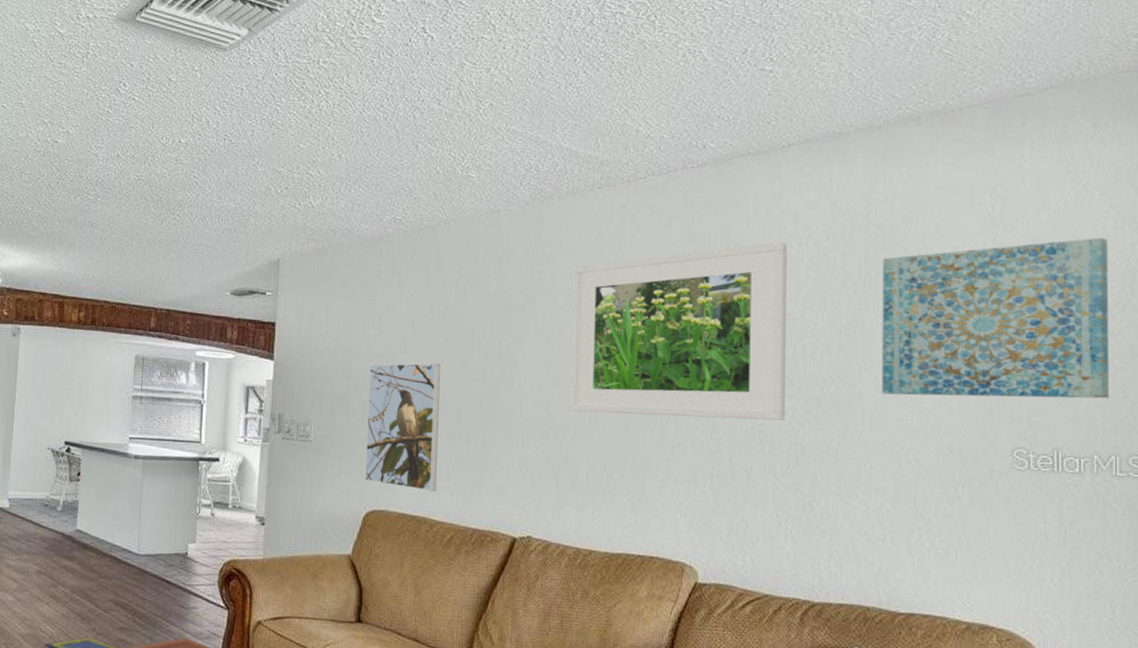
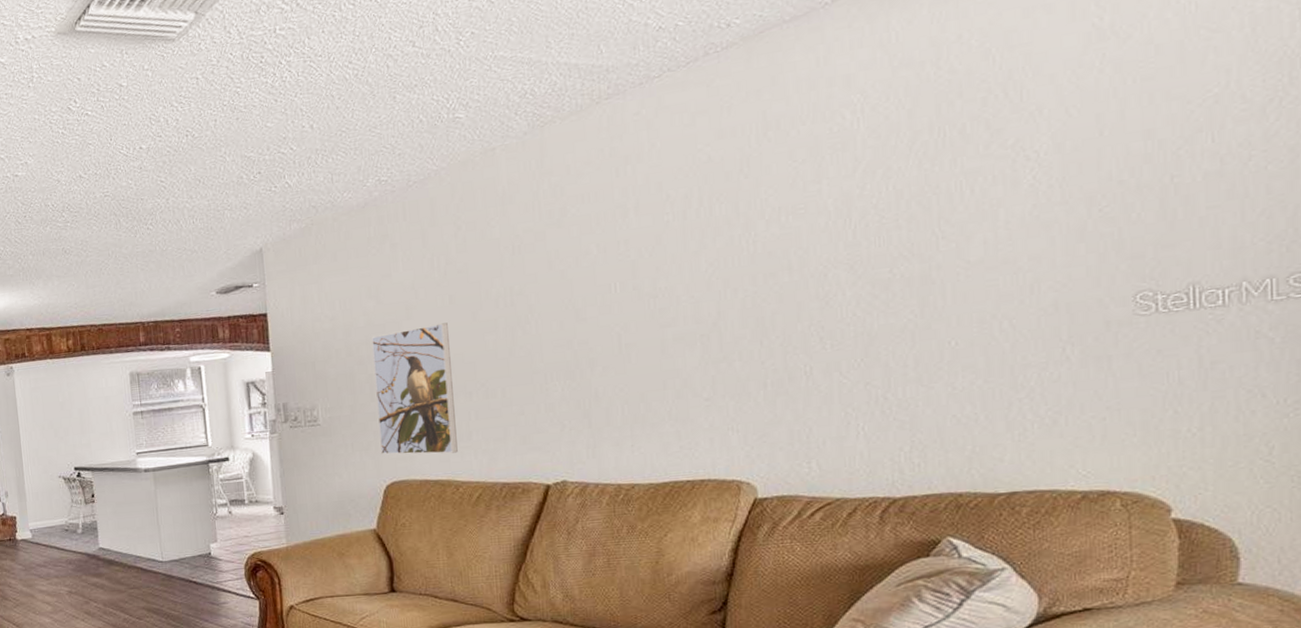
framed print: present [569,242,788,421] -> none [584,113,848,346]
wall art: present [881,237,1110,399] -> none [958,23,1263,261]

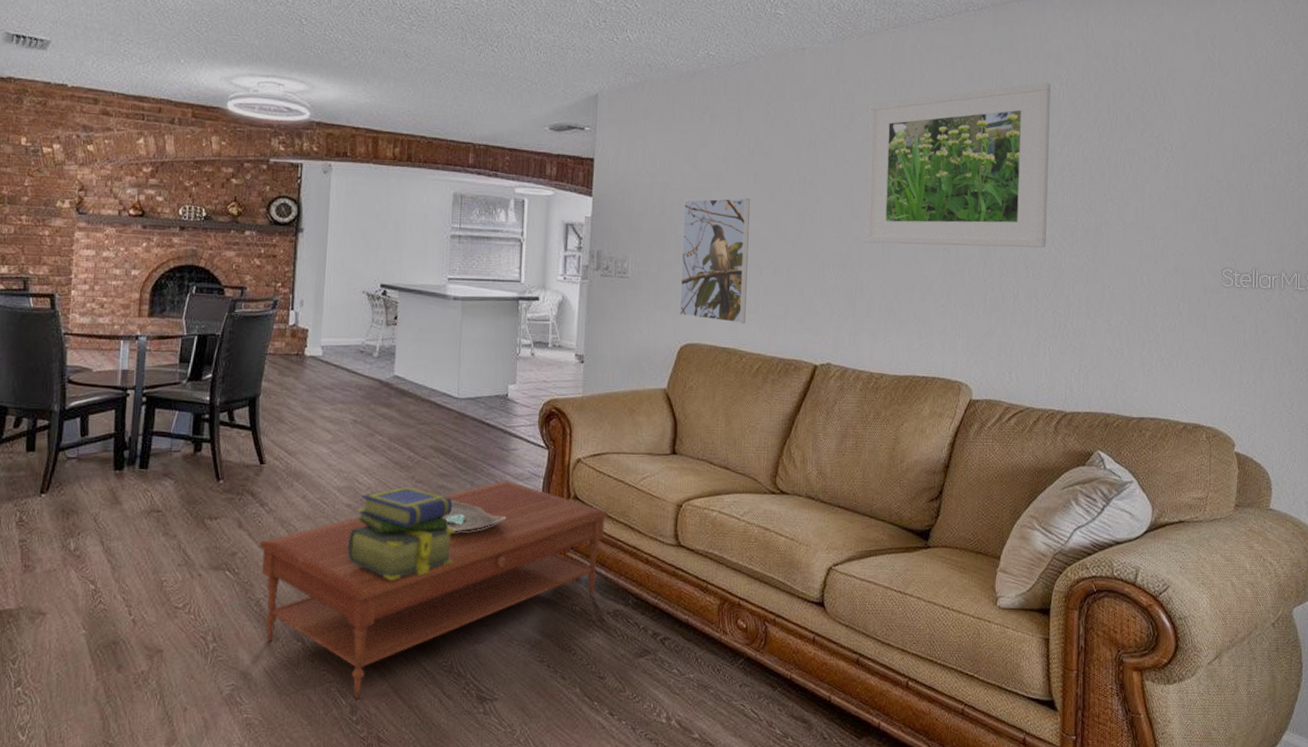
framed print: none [584,113,848,346] -> present [864,82,1052,248]

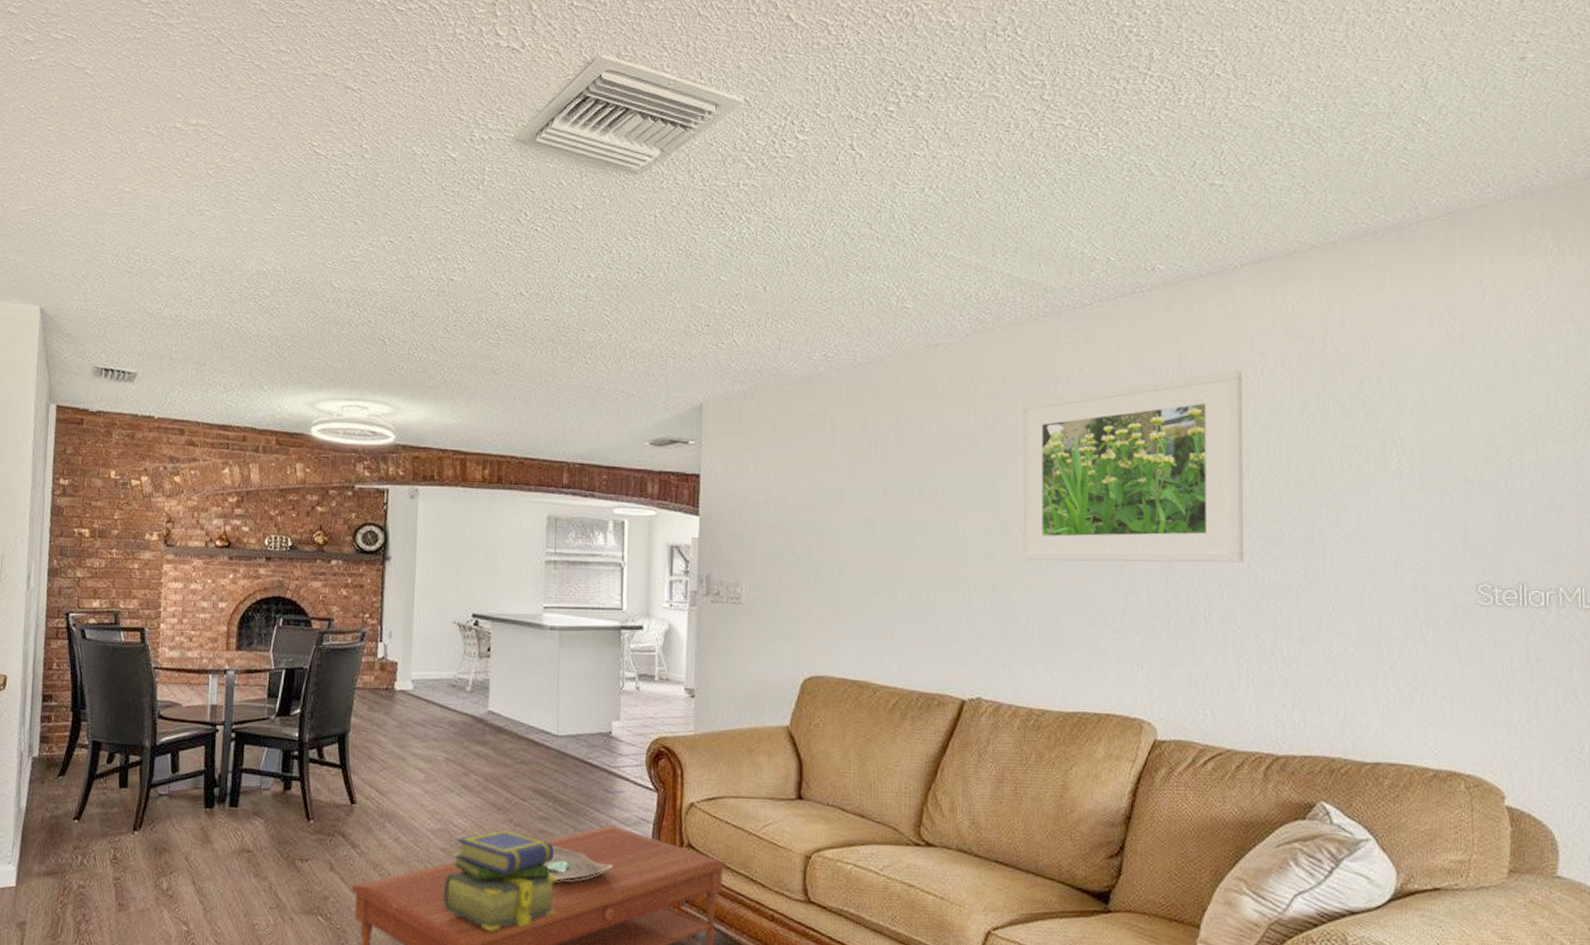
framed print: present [679,198,750,324] -> none [801,513,879,653]

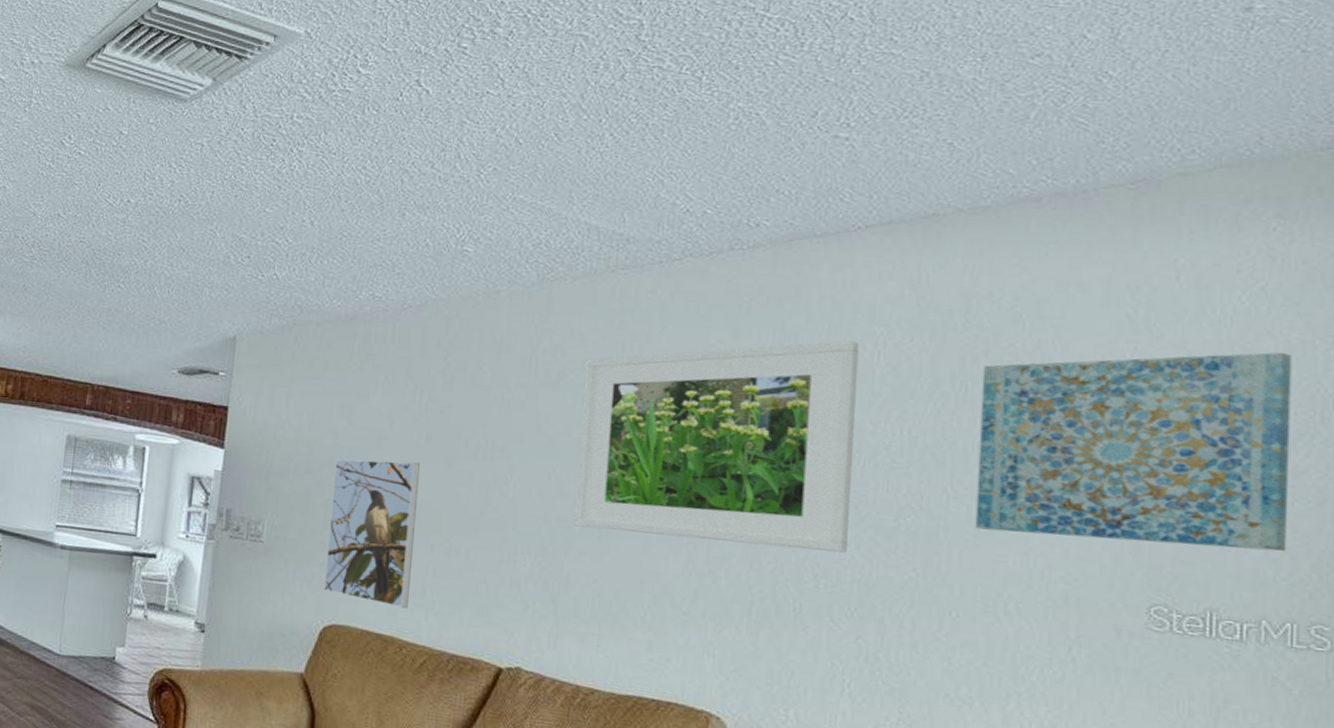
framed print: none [801,513,879,653] -> present [323,458,420,609]
wall art: none [1340,356,1574,531] -> present [975,352,1292,552]

